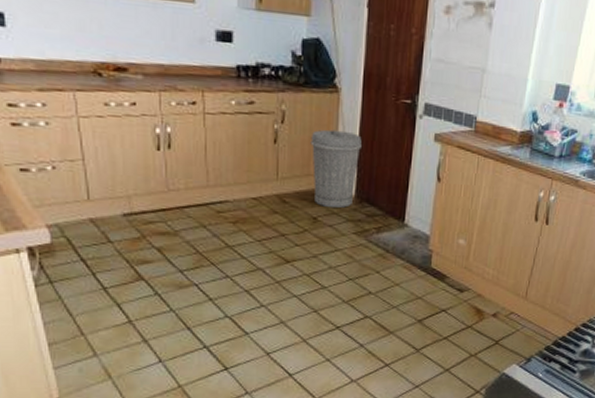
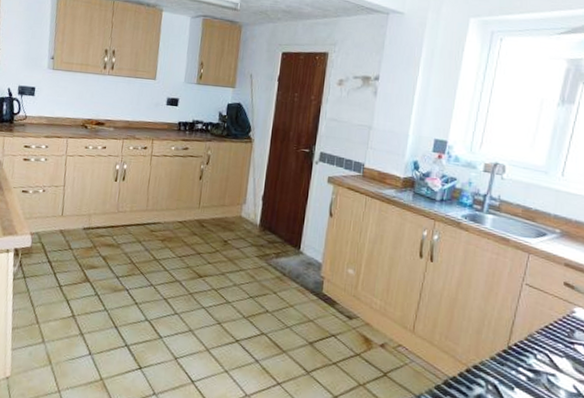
trash can: present [310,129,362,208] -> none [226,170,268,234]

